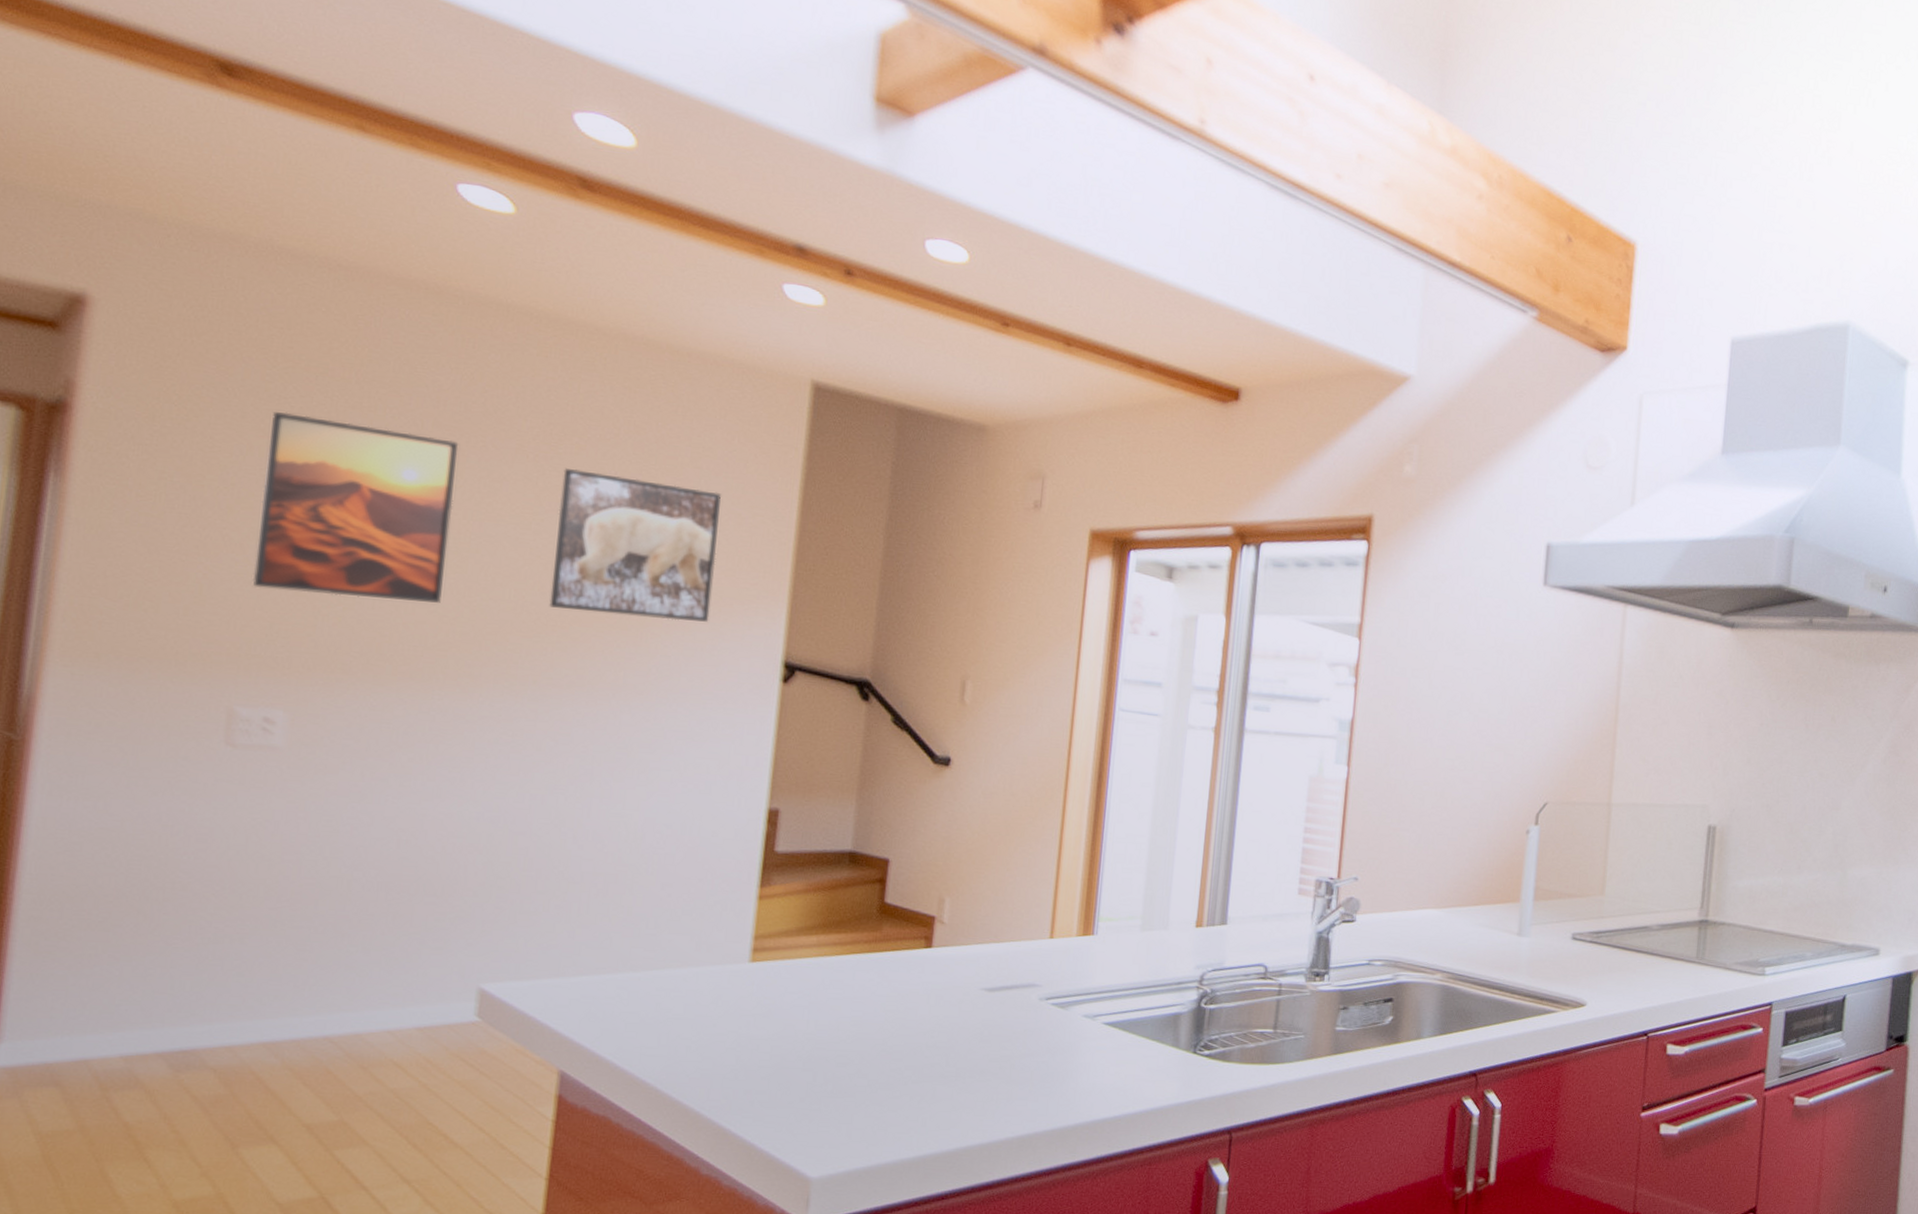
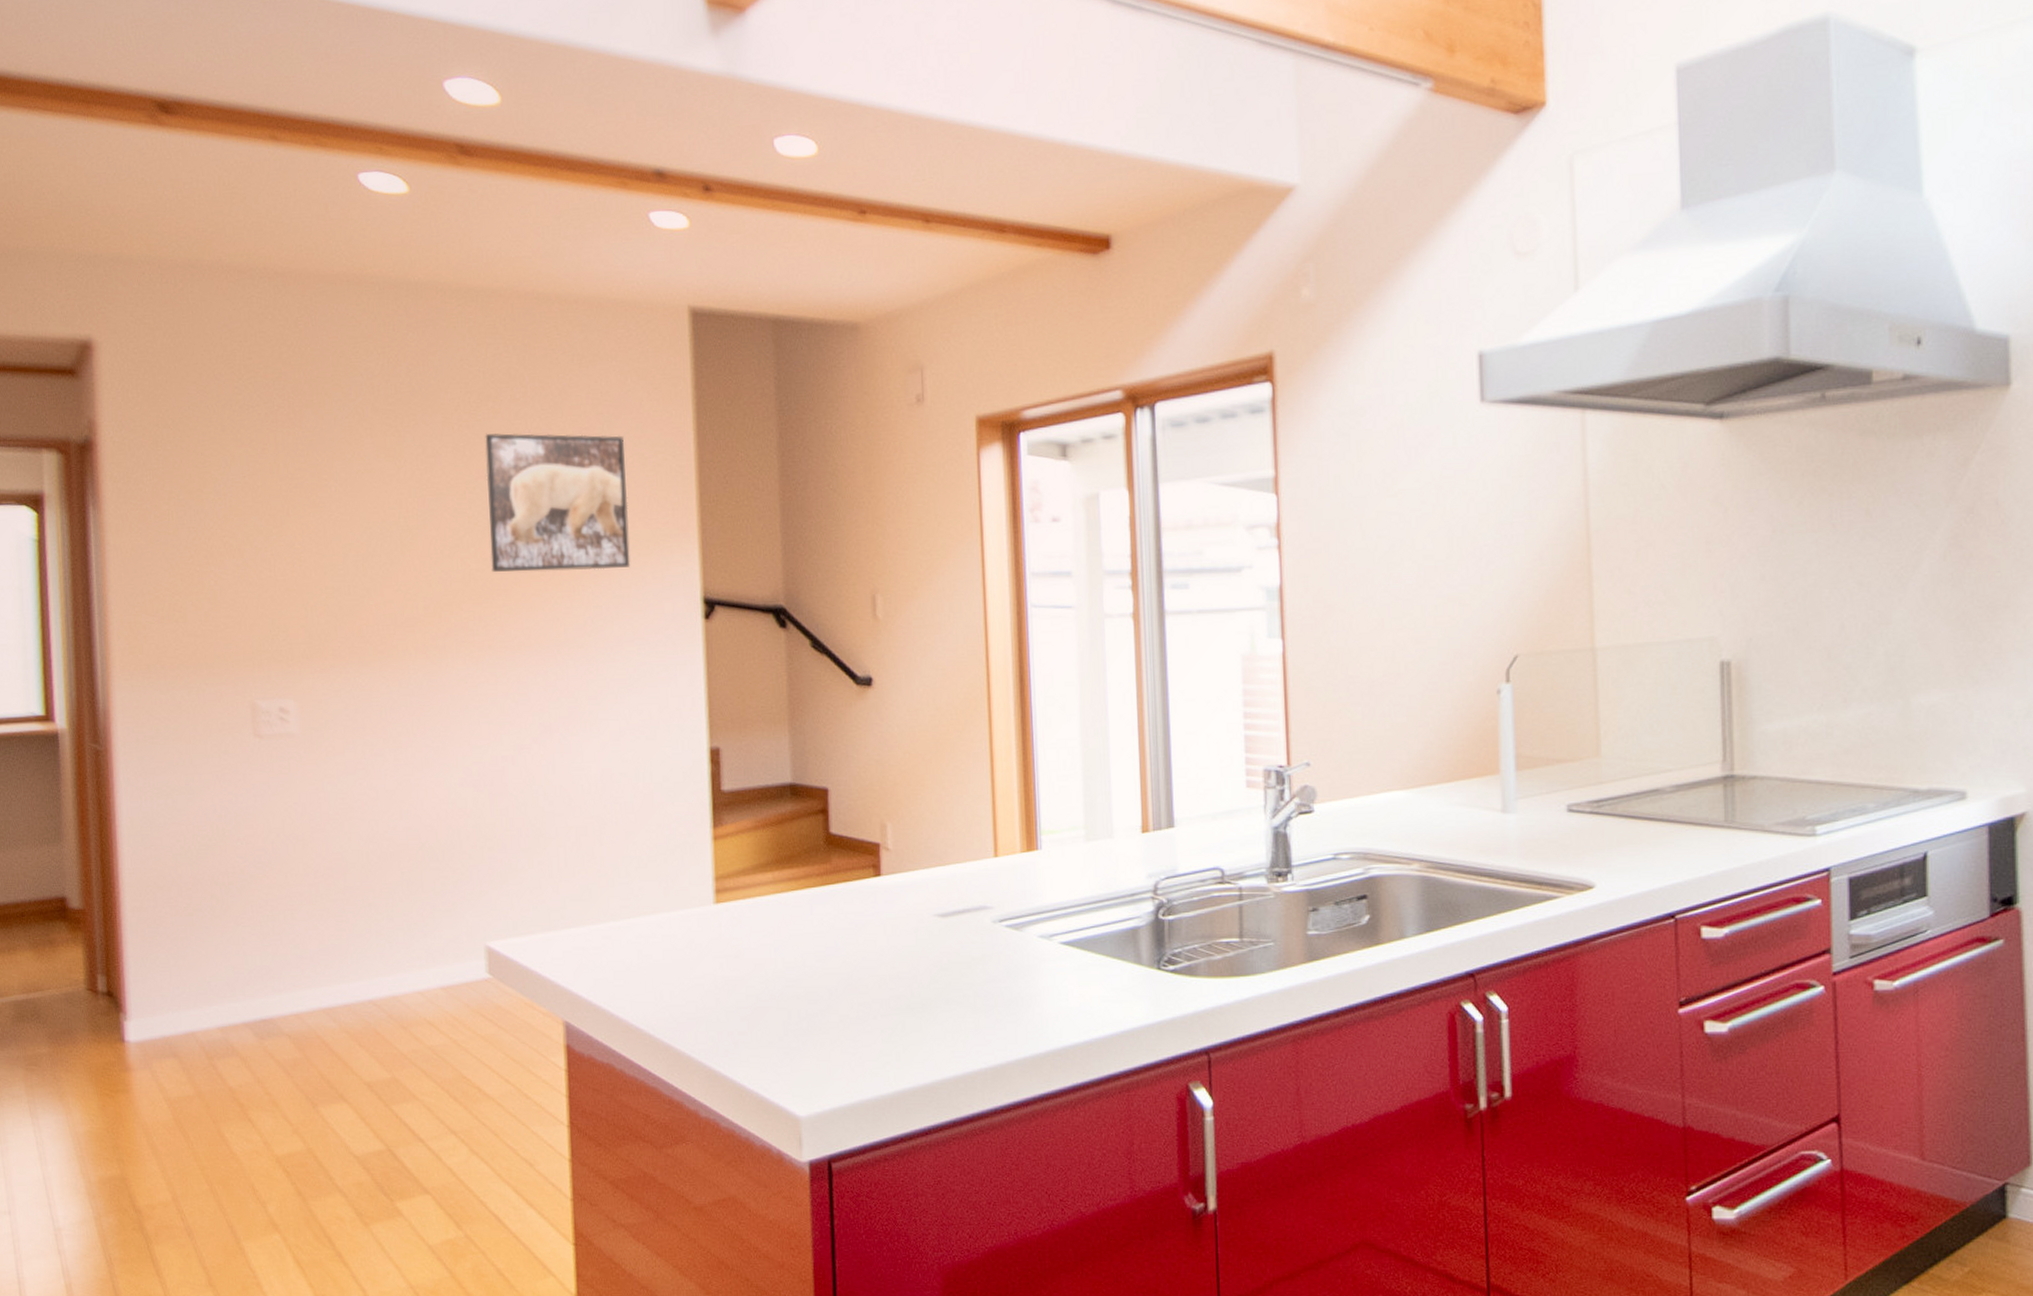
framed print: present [252,412,459,603] -> none [245,420,402,587]

